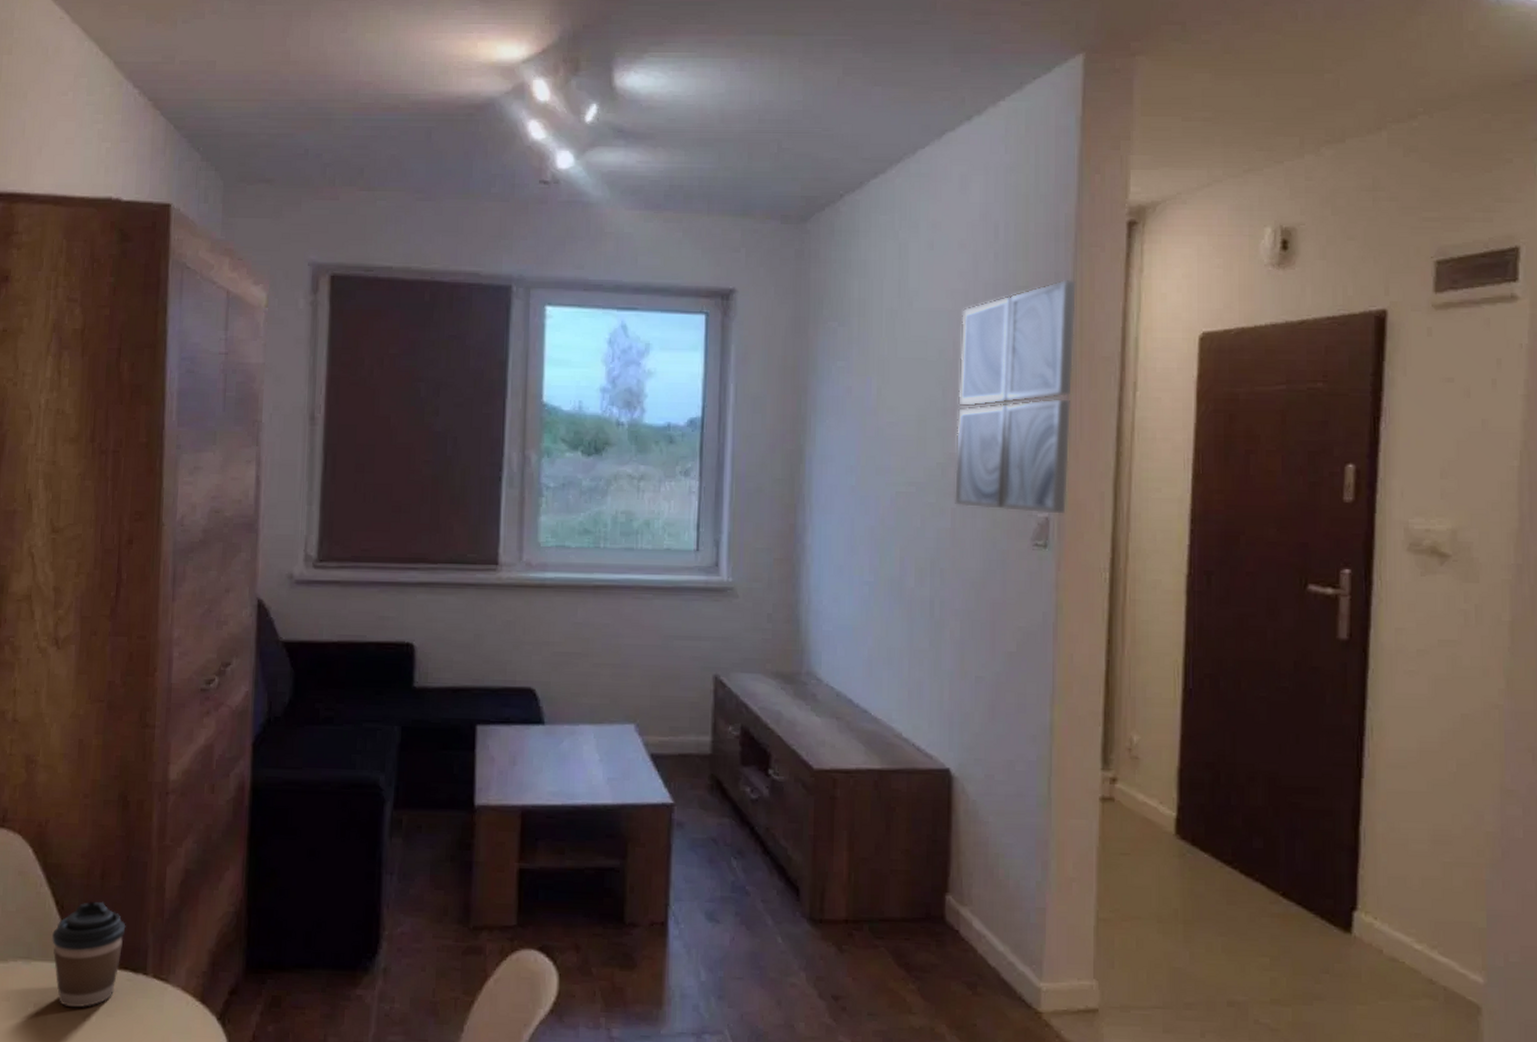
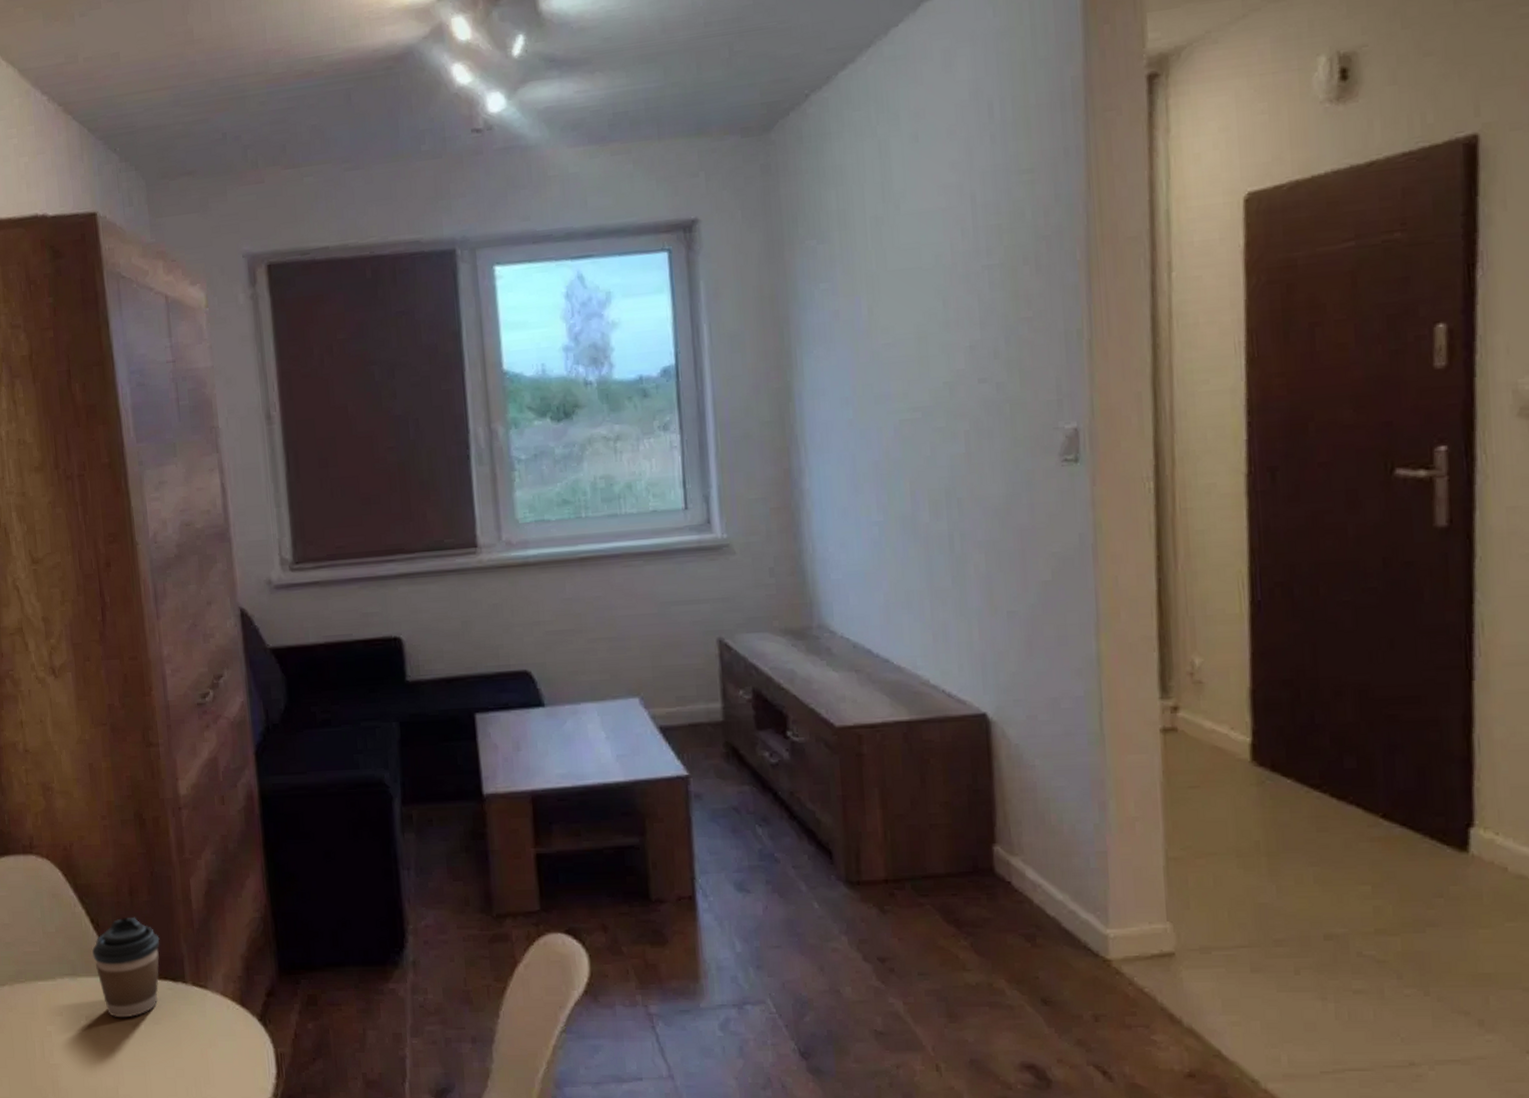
wall art: present [954,279,1077,514] -> none [958,152,1099,428]

